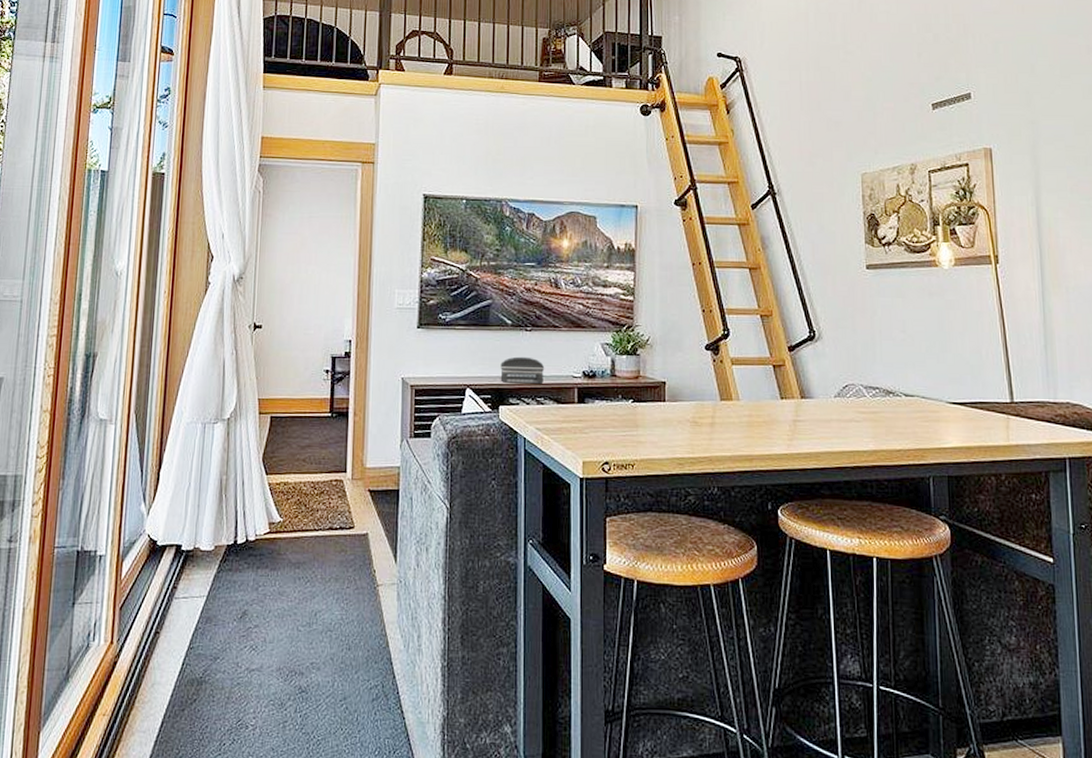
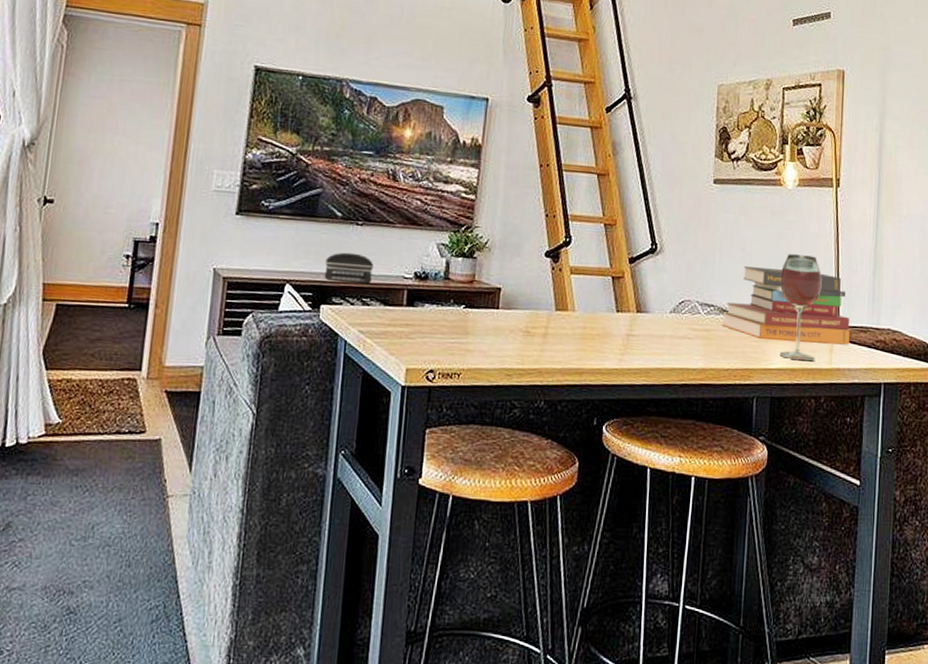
books: none [889,348,1026,421] -> present [722,266,850,345]
wineglass: none [945,333,991,439] -> present [779,254,822,362]

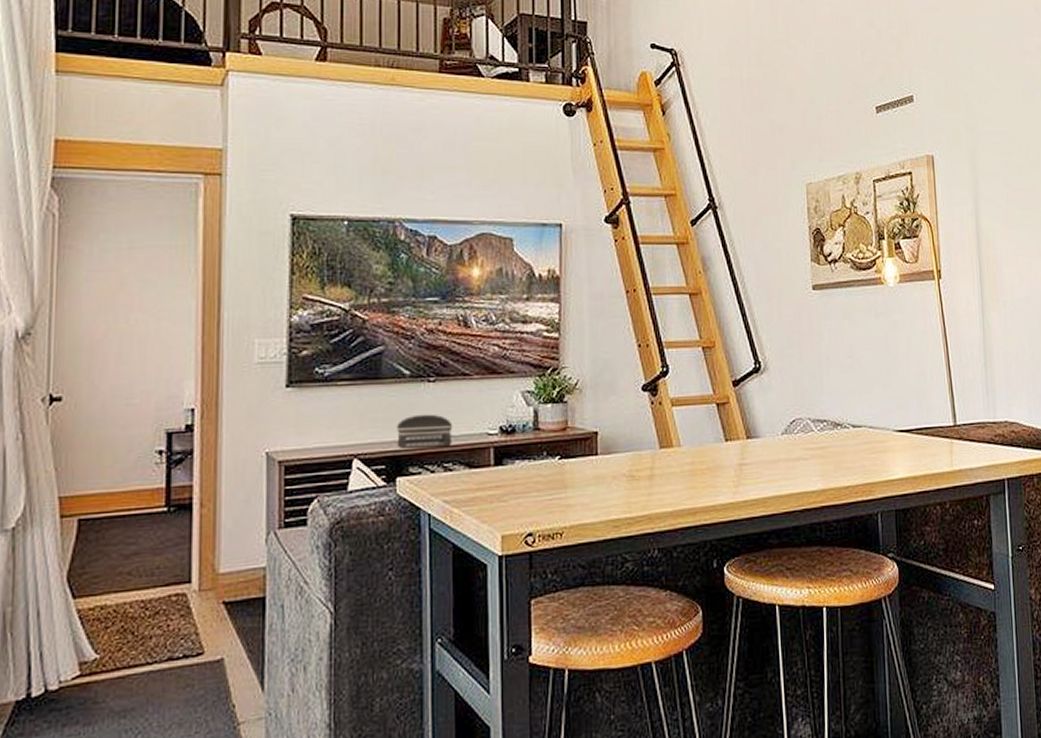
books: present [722,266,850,345] -> none [837,371,968,451]
wineglass: present [779,254,822,362] -> none [891,354,936,468]

